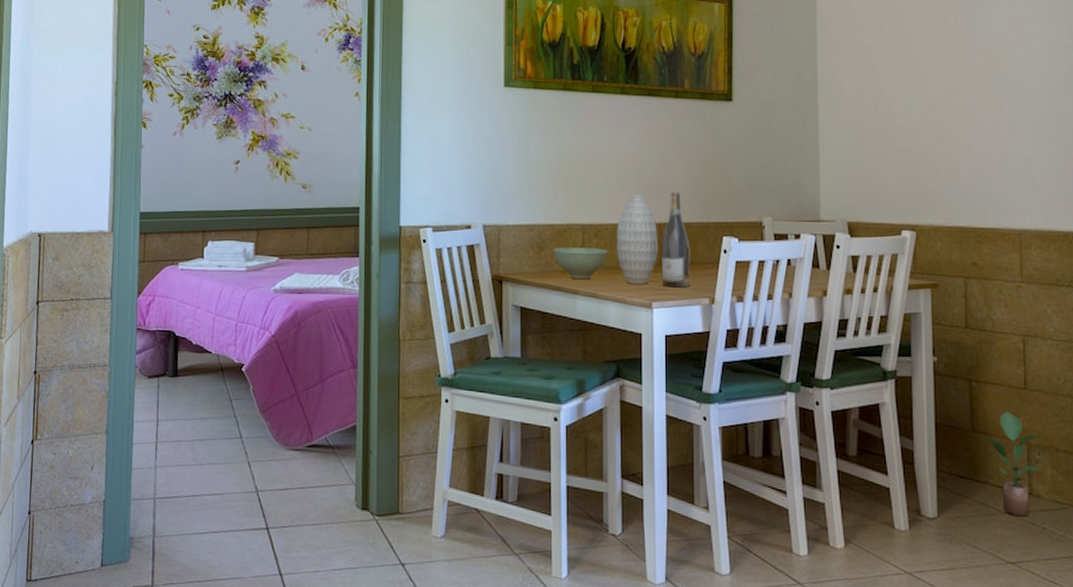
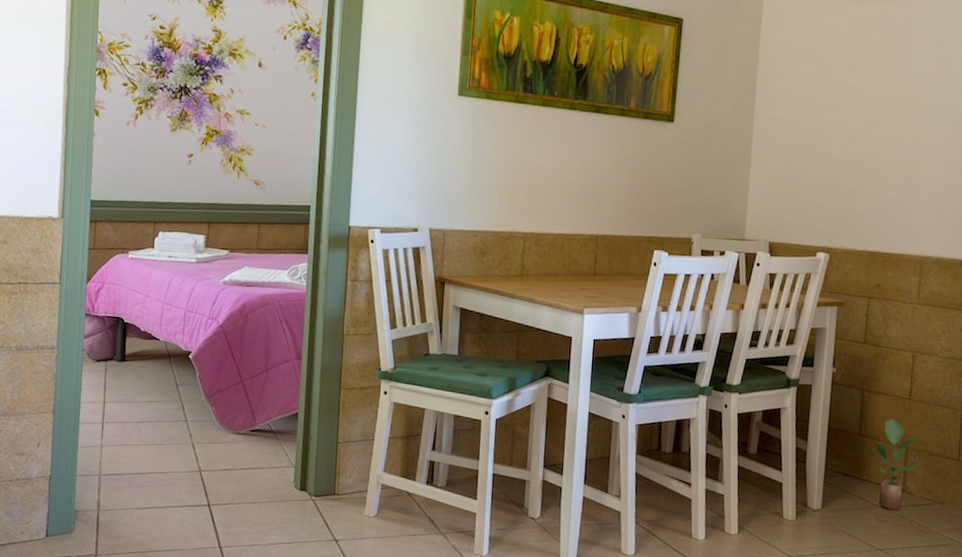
bowl: present [552,247,608,280] -> none [494,253,547,285]
vase: present [616,194,659,284] -> none [554,206,595,292]
wine bottle: present [661,193,691,288] -> none [594,206,623,297]

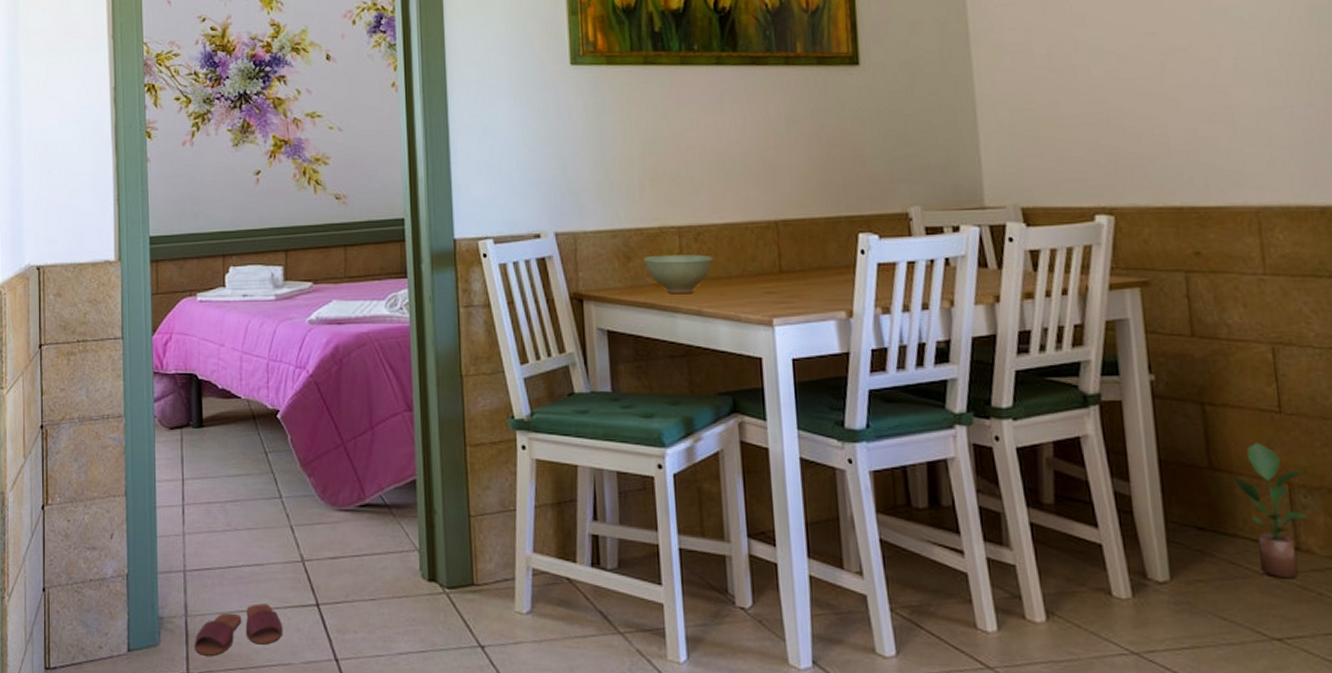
slippers: none [103,502,179,542] -> present [194,603,283,656]
bowl: none [494,253,547,285] -> present [642,254,713,294]

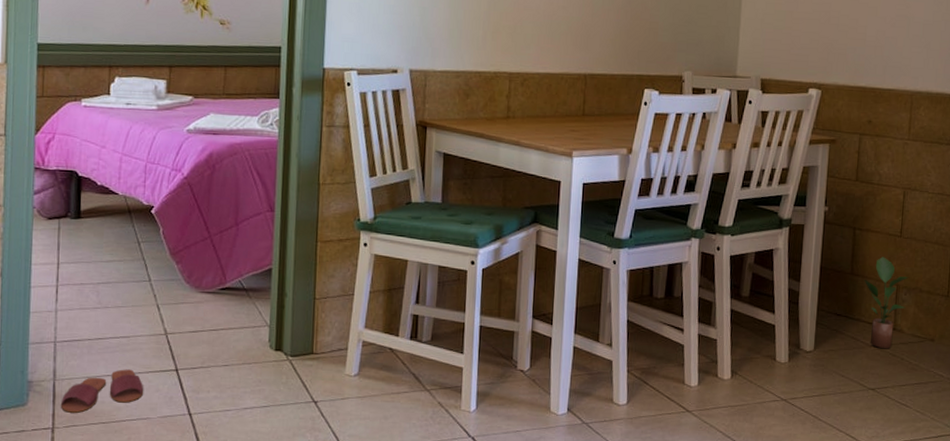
bowl: present [642,254,713,294] -> none [478,94,534,128]

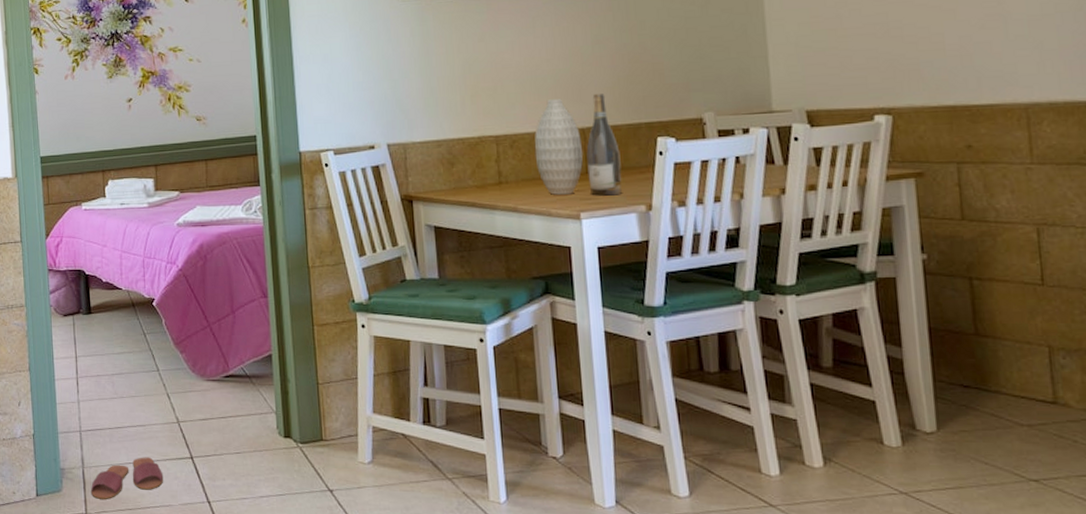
vase: none [541,44,583,134] -> present [534,99,584,195]
wine bottle: none [583,44,613,138] -> present [586,94,622,196]
potted plant: present [864,257,909,349] -> none [996,311,1067,429]

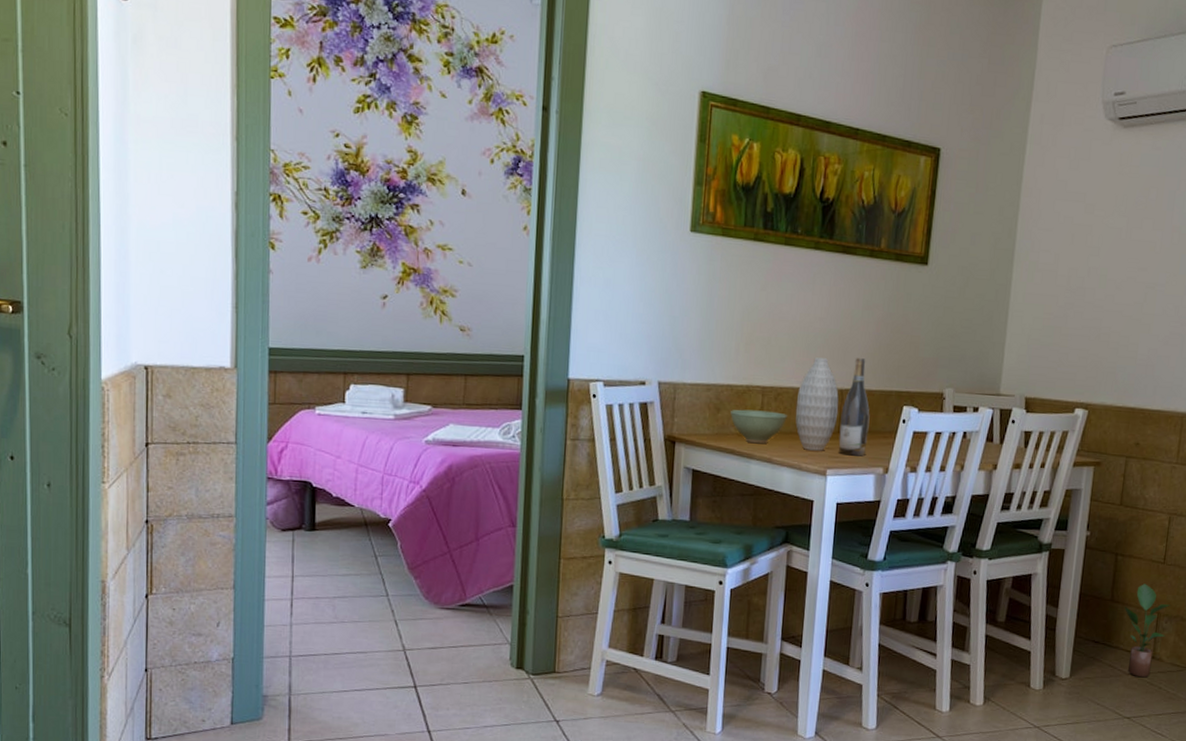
slippers: present [90,457,164,499] -> none [296,685,382,728]
bowl: none [464,159,527,194] -> present [729,409,787,444]
potted plant: none [996,311,1067,429] -> present [1124,584,1171,678]

